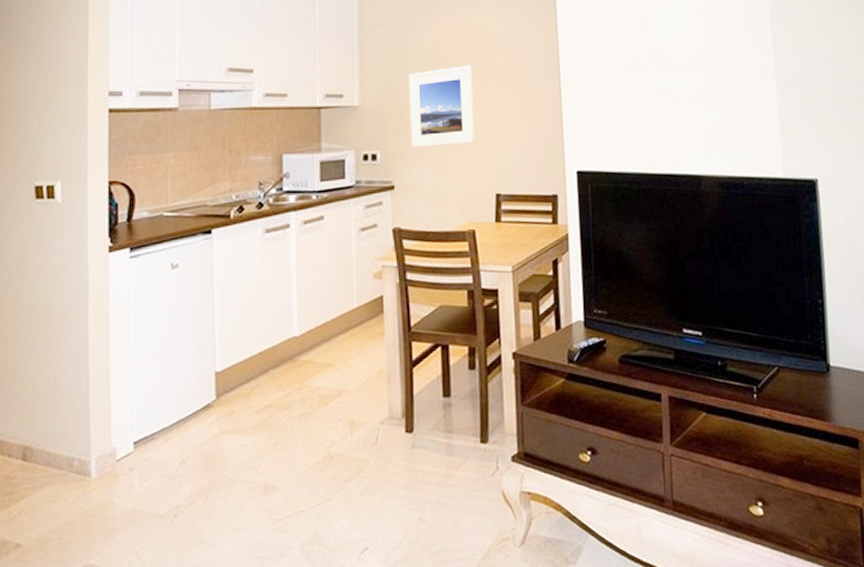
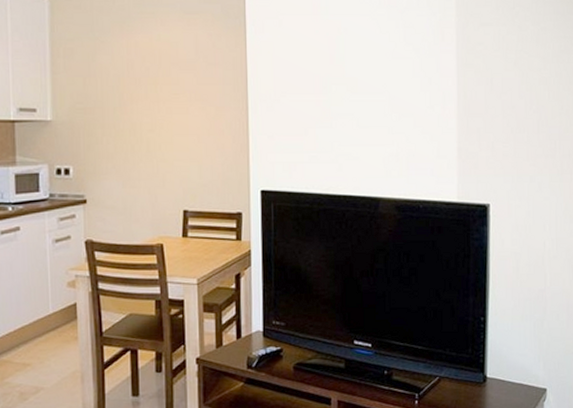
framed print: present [408,65,475,148] -> none [99,83,164,163]

